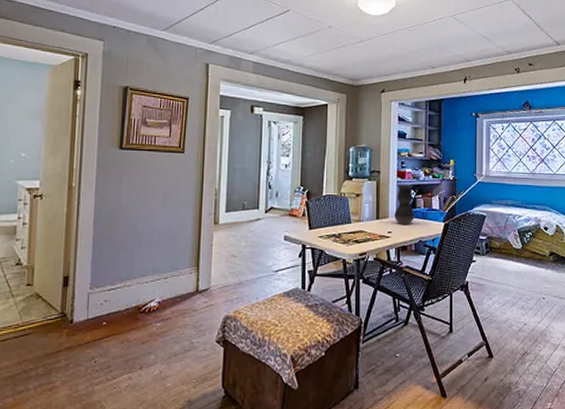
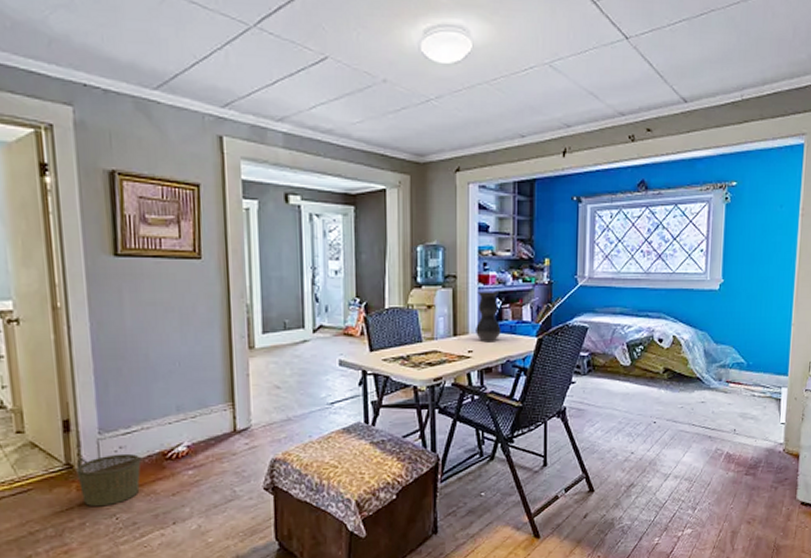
basket: none [68,306,121,351] -> present [76,453,141,507]

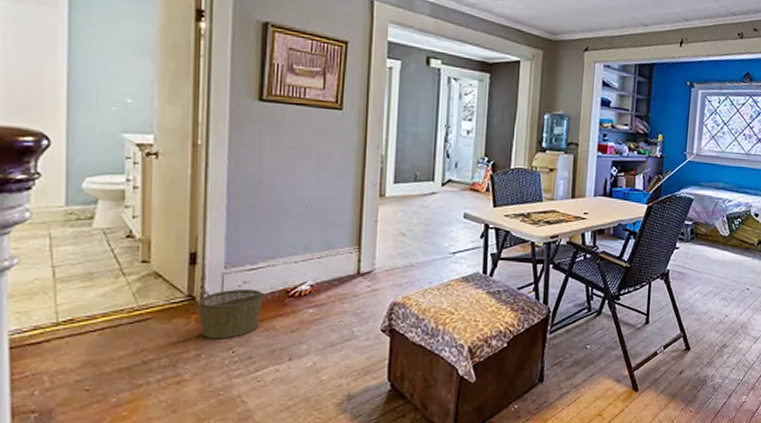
vase: present [476,292,501,343] -> none [592,160,617,207]

